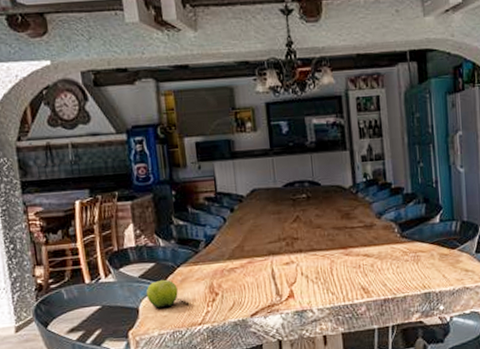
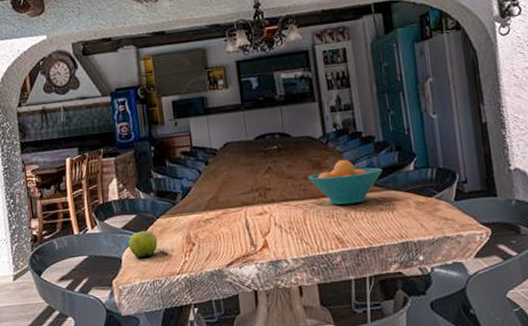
fruit bowl: none [336,210,409,256] -> present [308,159,382,205]

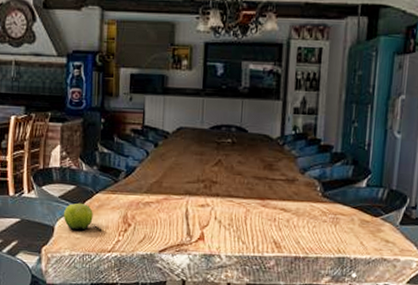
fruit bowl: present [308,159,382,205] -> none [257,164,334,212]

